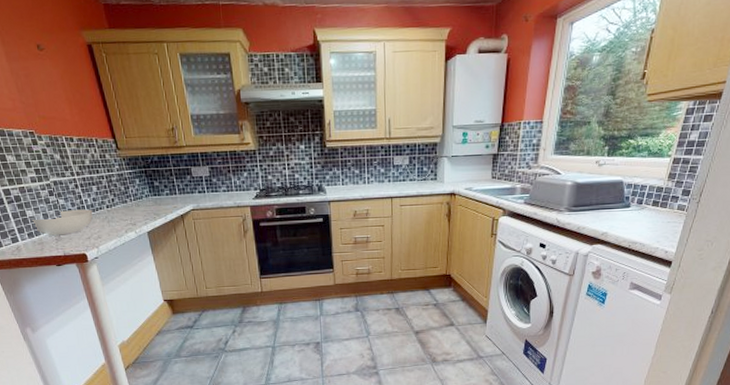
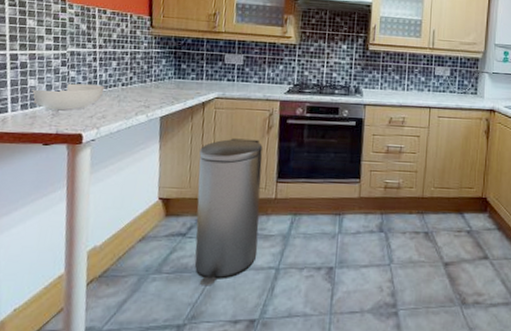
pedal bin: none [188,243,255,364] -> present [194,138,263,286]

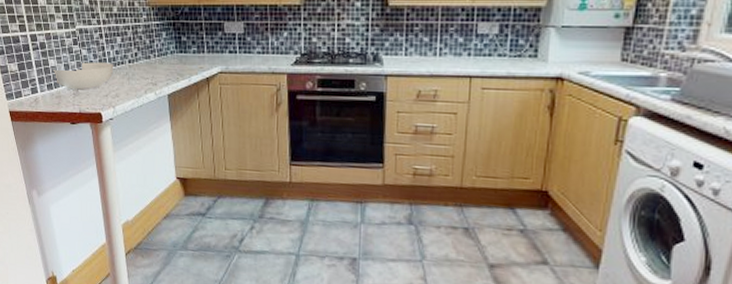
pedal bin: present [194,138,263,286] -> none [209,117,276,266]

